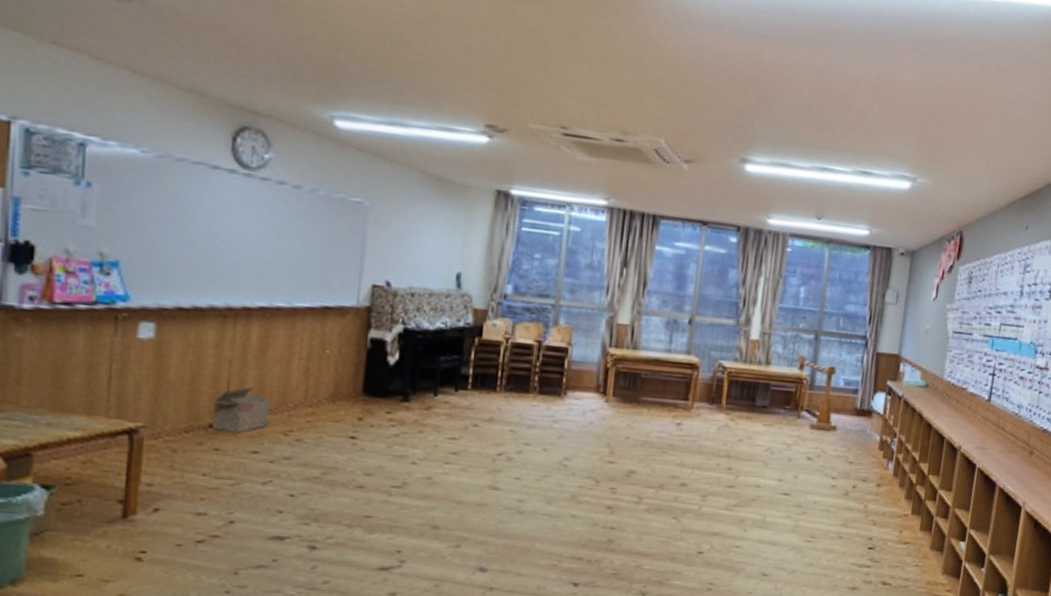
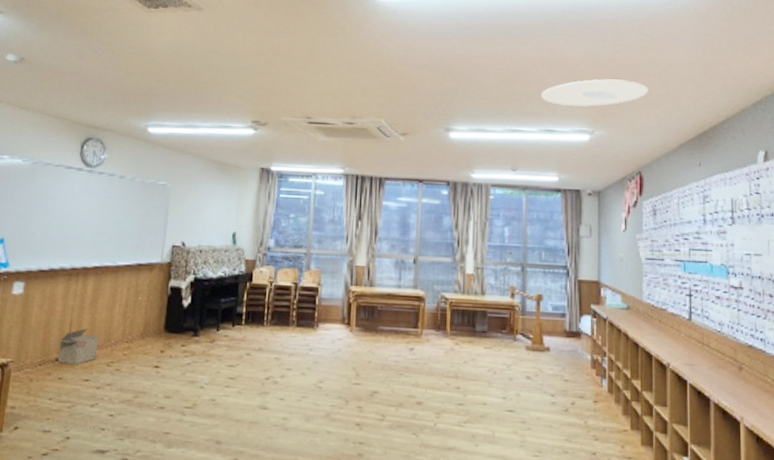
ceiling light: none [861,113,985,148] -> present [541,79,648,107]

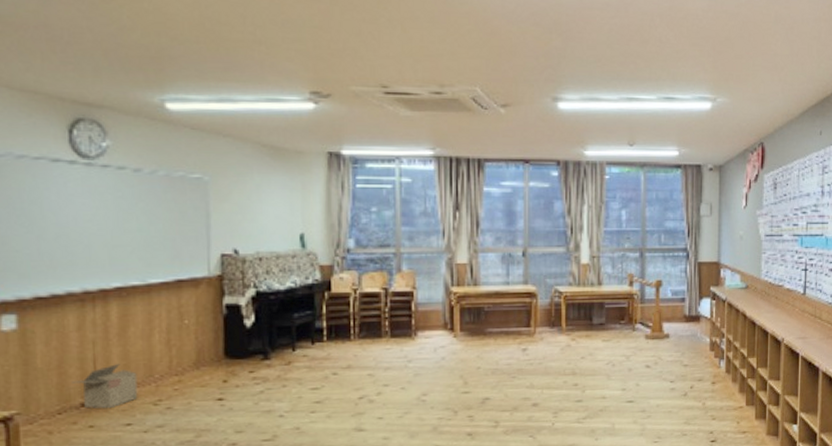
ceiling light: present [541,79,648,107] -> none [660,37,773,70]

